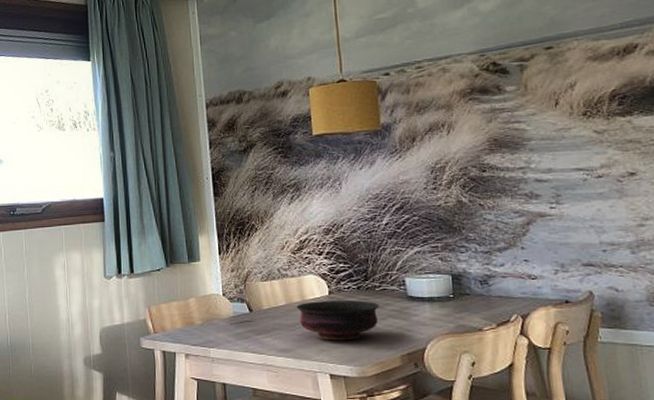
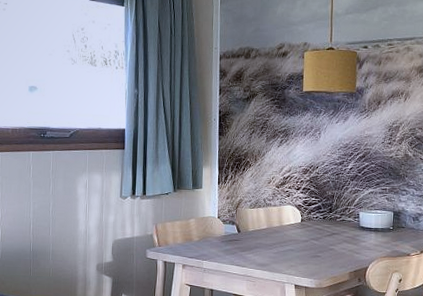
bowl: present [296,300,379,341] -> none [275,227,338,259]

